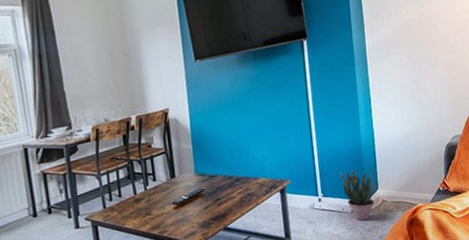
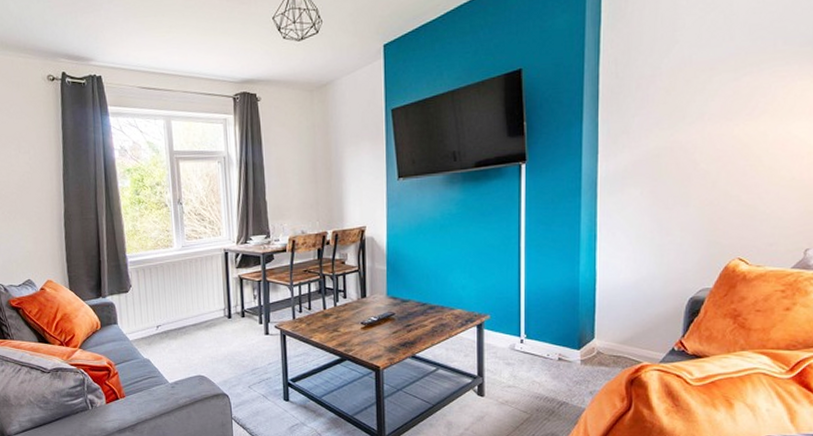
potted plant: present [340,169,375,221] -> none [550,312,588,372]

